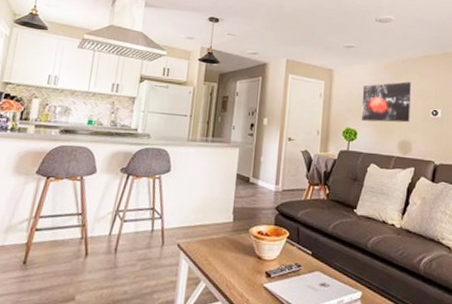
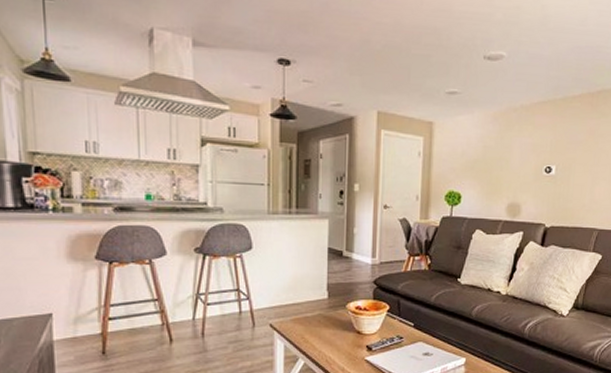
wall art: present [361,82,411,123] -> none [465,134,523,183]

